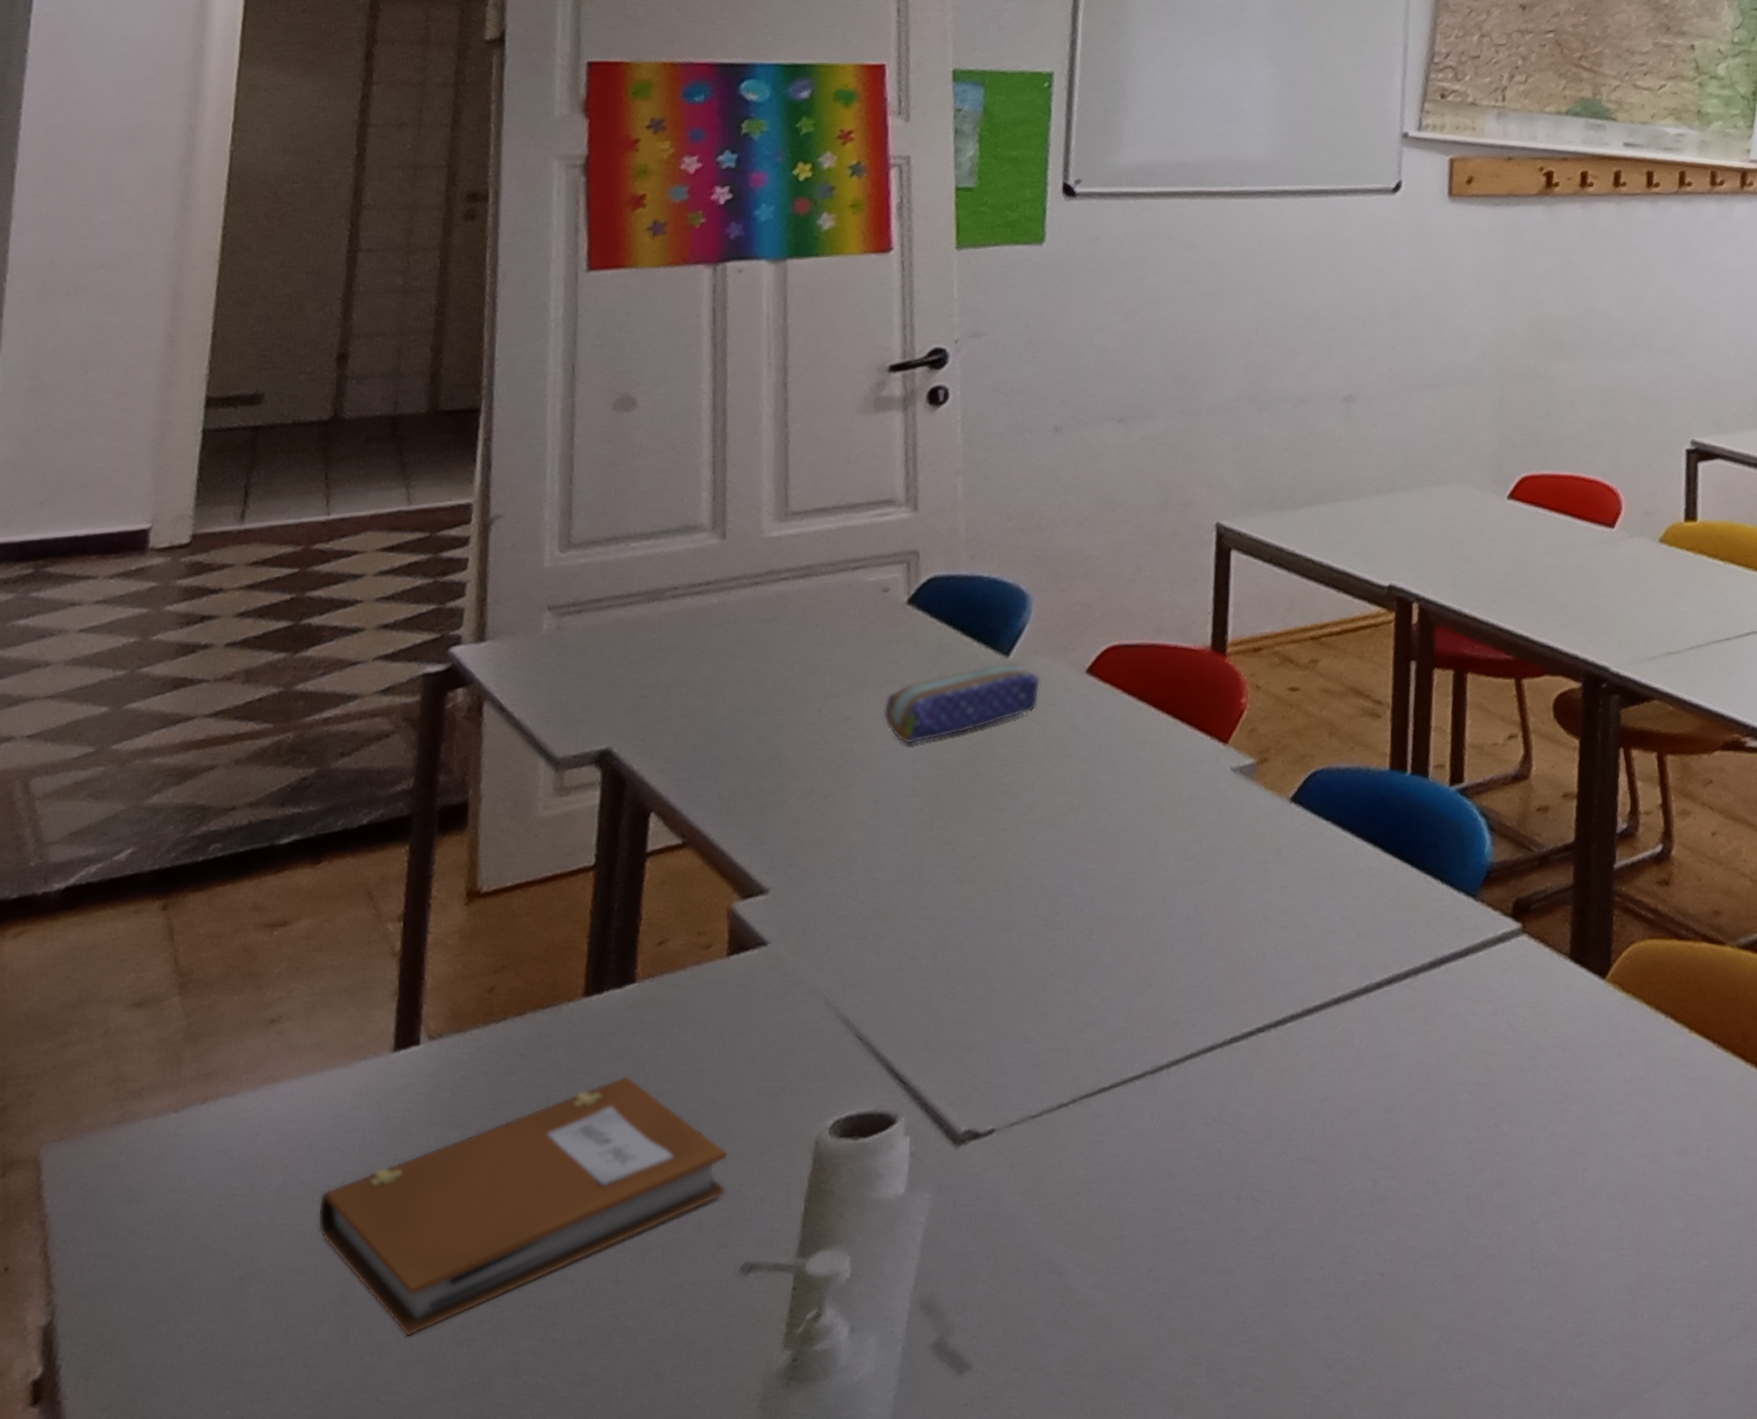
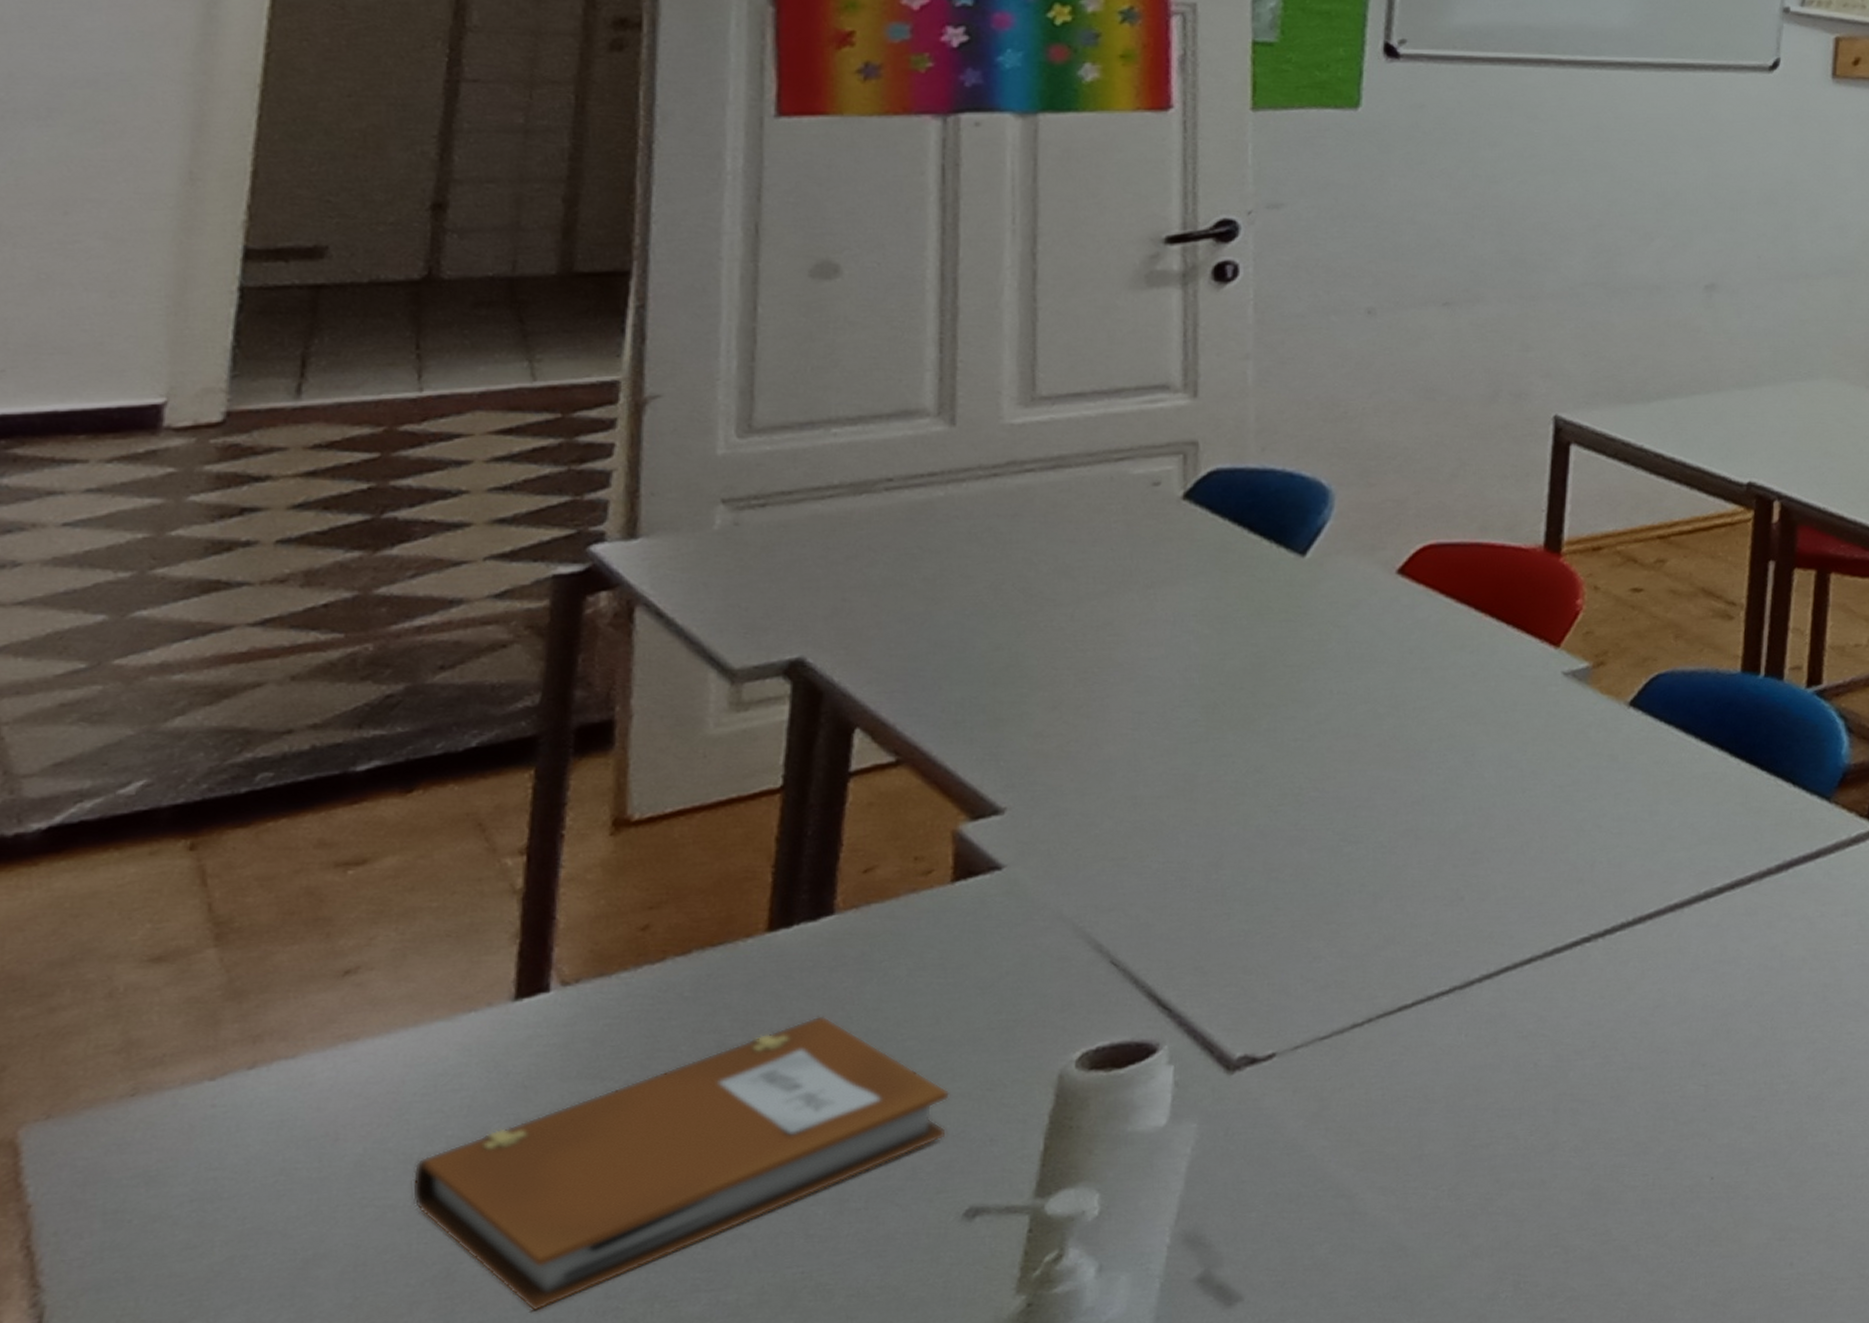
pencil case: present [883,662,1041,744] -> none [1151,561,1342,650]

